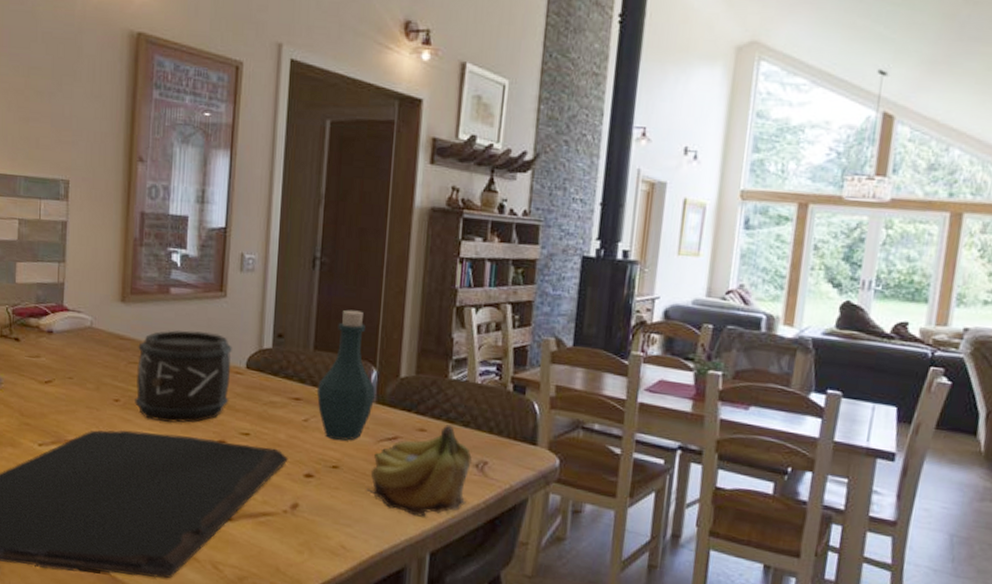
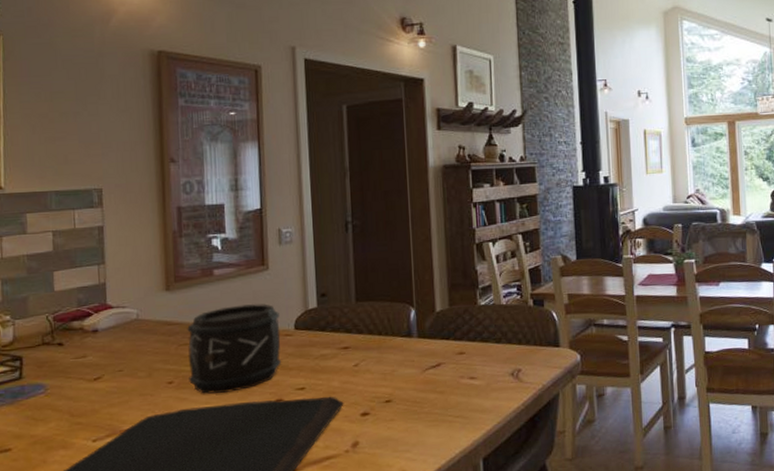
bottle: present [316,309,375,441] -> none [362,261,416,377]
fruit: present [366,425,472,517] -> none [419,344,508,429]

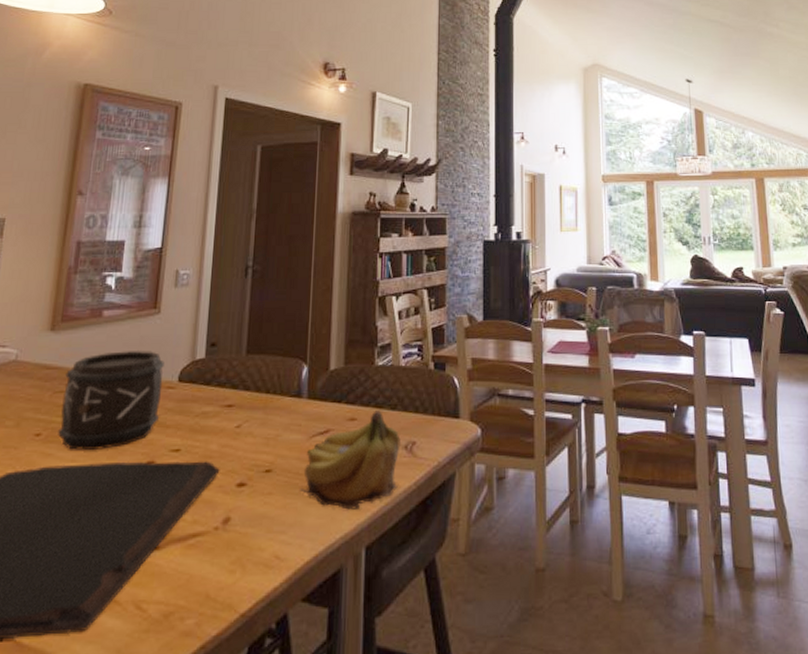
fruit: none [419,344,508,429] -> present [300,410,401,510]

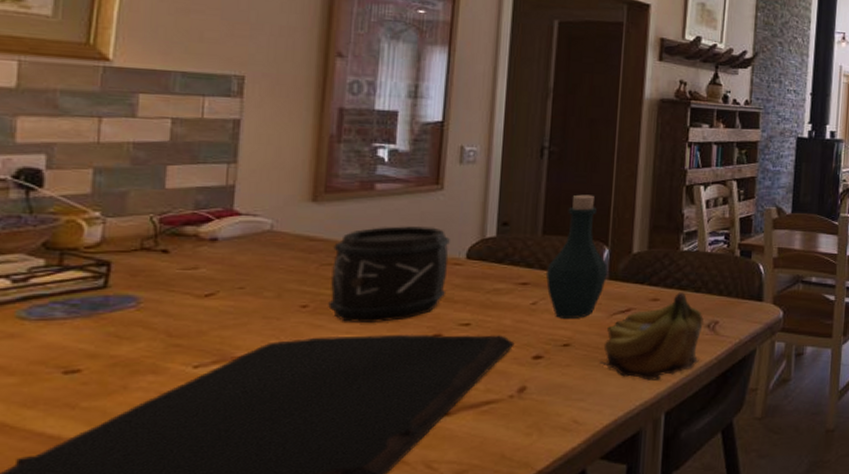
bottle: none [249,311,306,442] -> present [545,194,607,318]

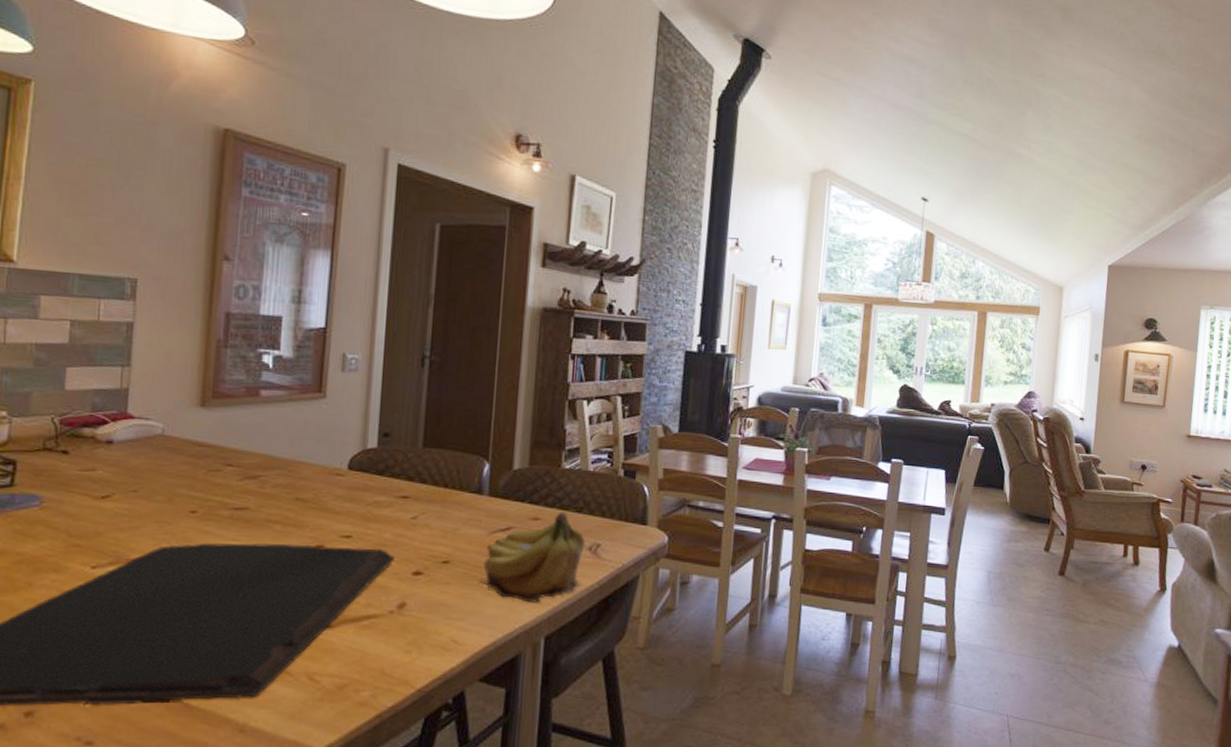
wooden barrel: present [328,225,450,322] -> none [216,433,332,531]
bottle: present [545,194,607,318] -> none [425,406,488,535]

